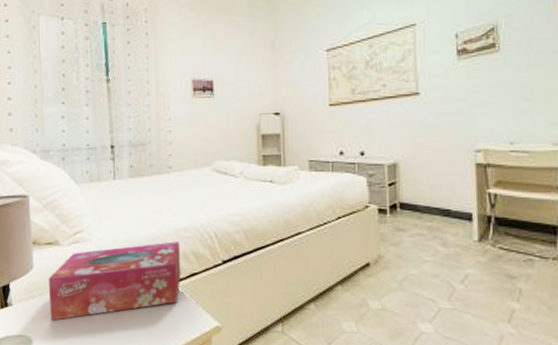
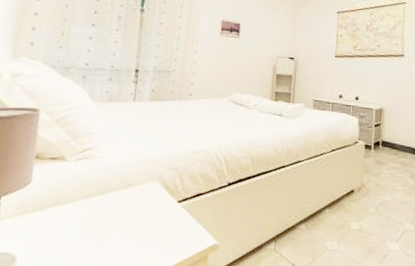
tissue box: present [48,241,181,321] -> none [41,163,189,237]

